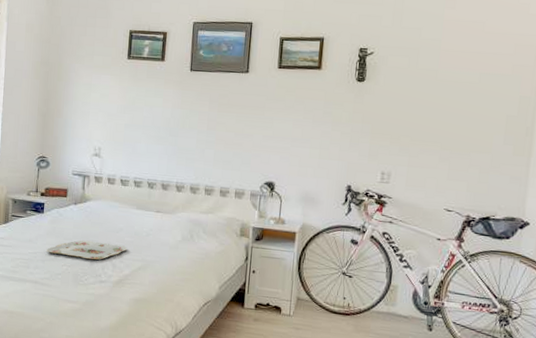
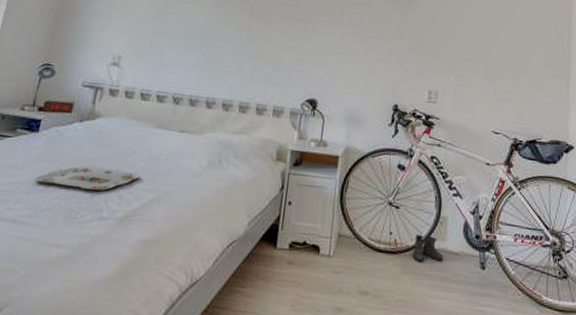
boots: none [364,300,393,323] -> present [412,234,444,263]

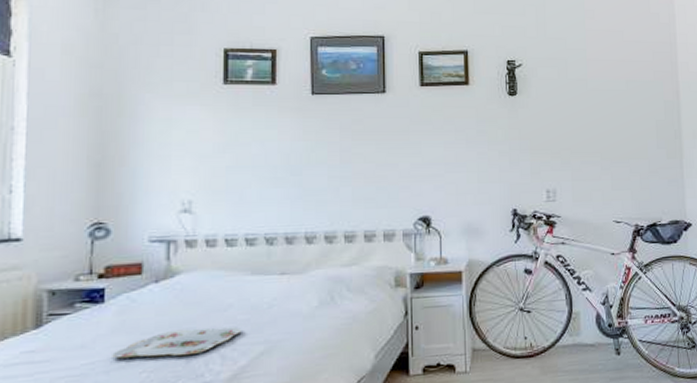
boots: present [412,234,444,263] -> none [549,332,580,361]

